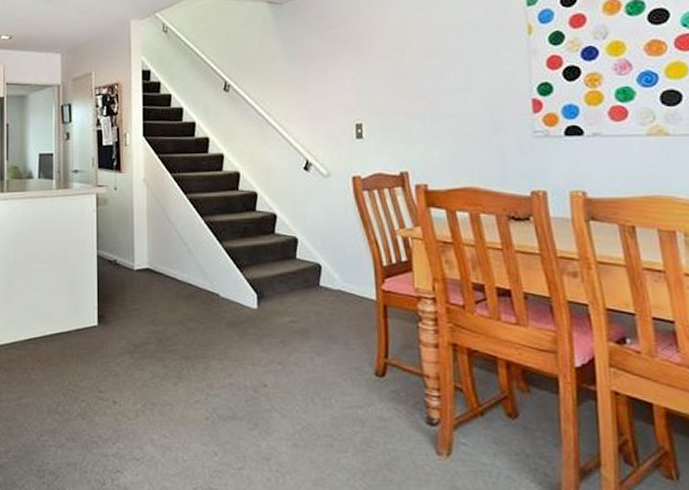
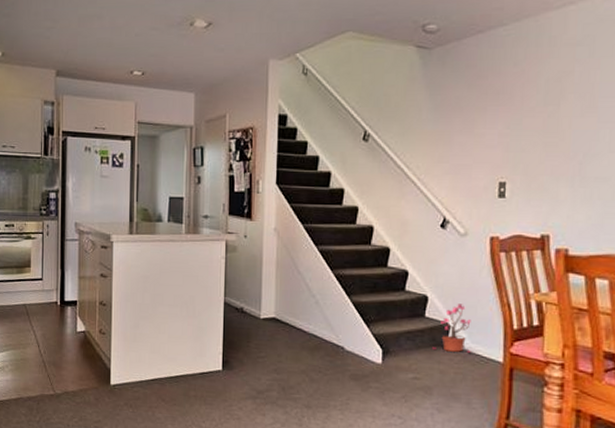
potted plant: none [305,244,344,292] -> present [431,304,471,353]

